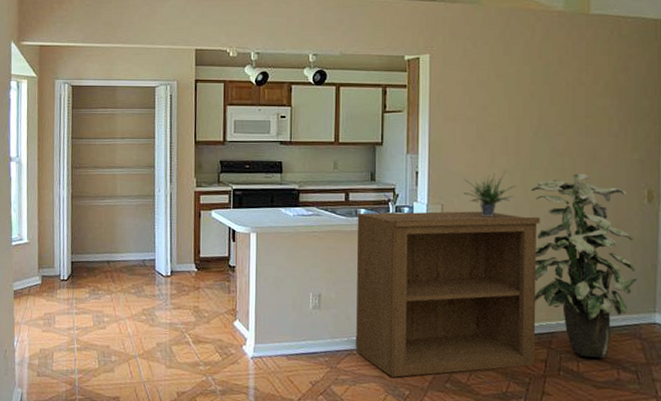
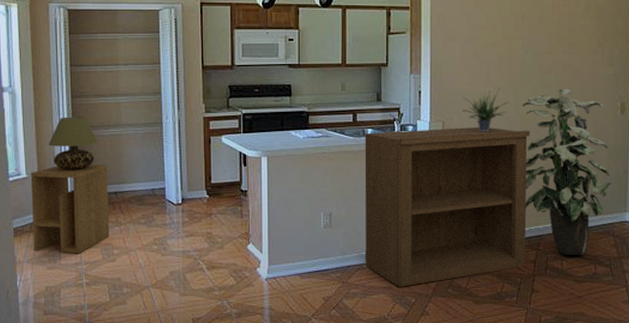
side table: none [30,233,102,319] -> present [31,165,110,254]
table lamp: none [48,186,94,237] -> present [48,117,98,169]

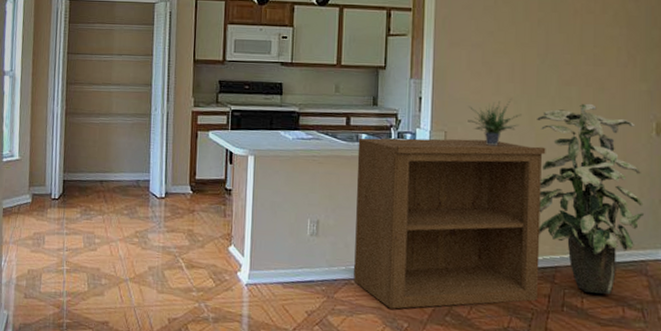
side table: present [31,165,110,254] -> none [20,150,95,240]
table lamp: present [48,117,98,169] -> none [41,102,89,155]

